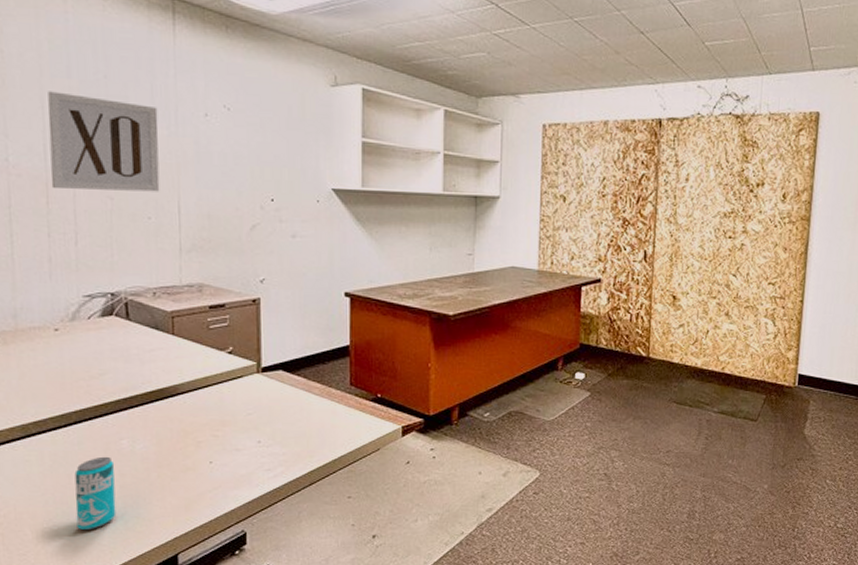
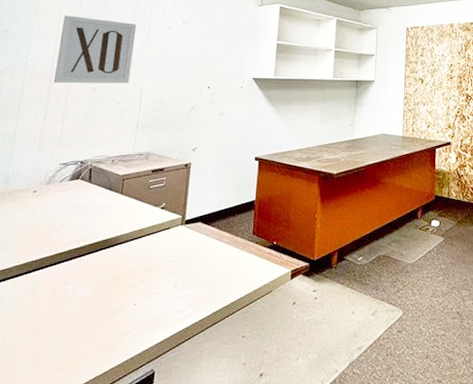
beverage can: present [74,456,117,530] -> none [16,300,58,370]

